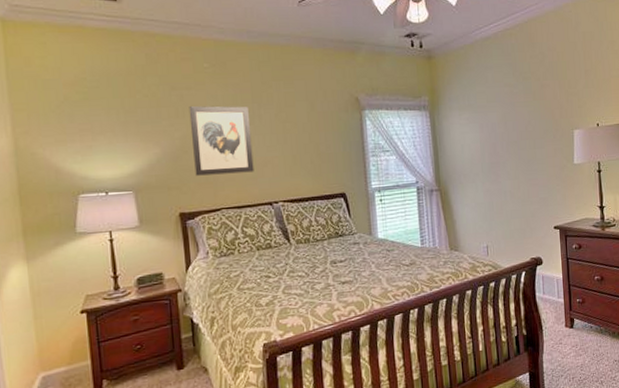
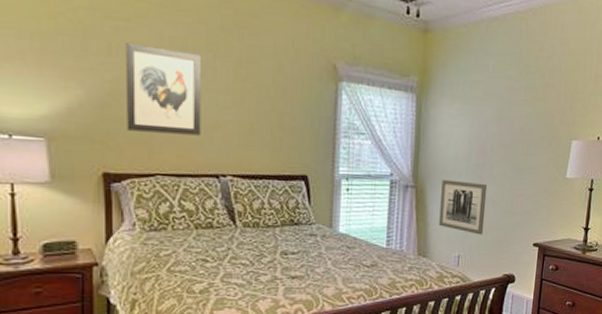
wall art: none [462,179,506,225] -> present [439,179,488,235]

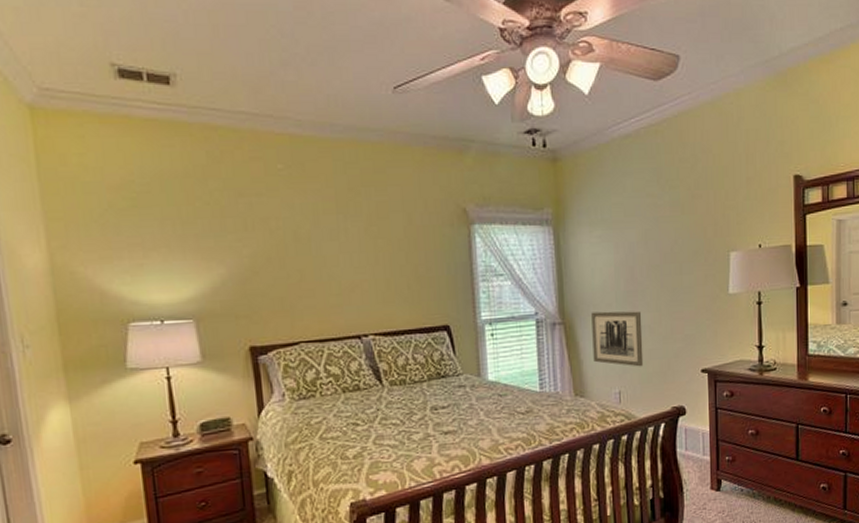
wall art: present [125,43,202,136] -> none [259,216,339,302]

